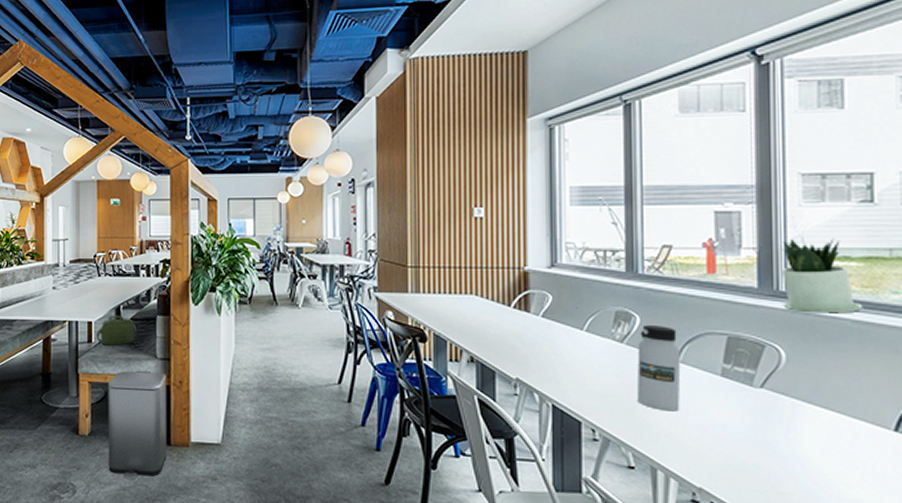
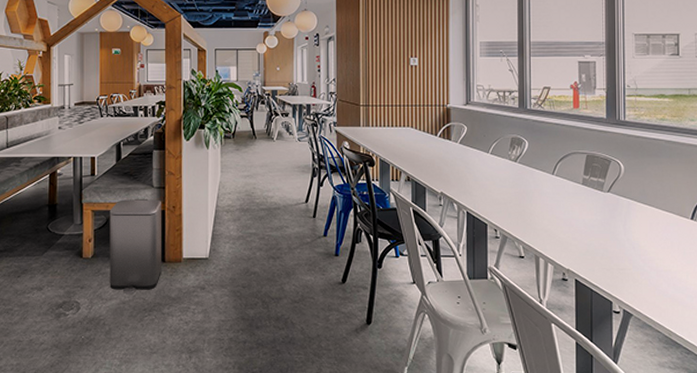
shoulder bag: present [96,315,137,347] -> none [99,151,136,179]
water bottle: present [637,324,681,412] -> none [526,147,556,213]
planter: present [781,238,863,314] -> none [621,81,672,136]

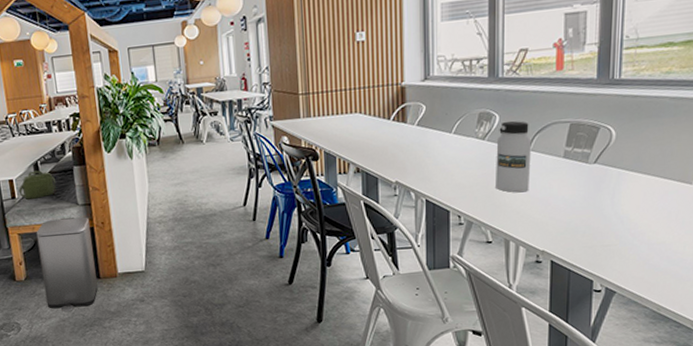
shoulder bag: none [99,151,136,179] -> present [18,170,56,201]
water bottle: none [526,147,556,213] -> present [496,121,532,193]

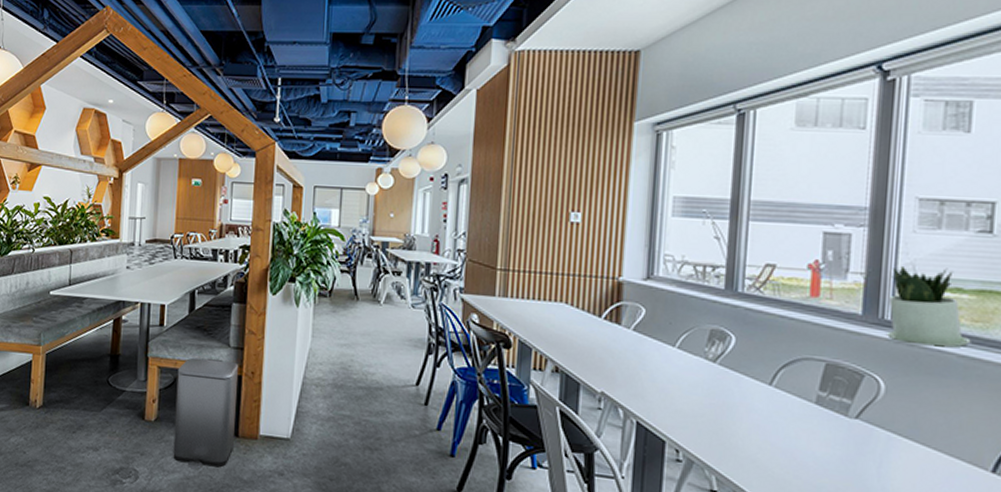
shoulder bag: present [18,170,56,201] -> none [168,299,211,332]
water bottle: present [496,121,532,193] -> none [726,345,776,437]
planter: none [615,27,680,96] -> present [885,267,971,348]

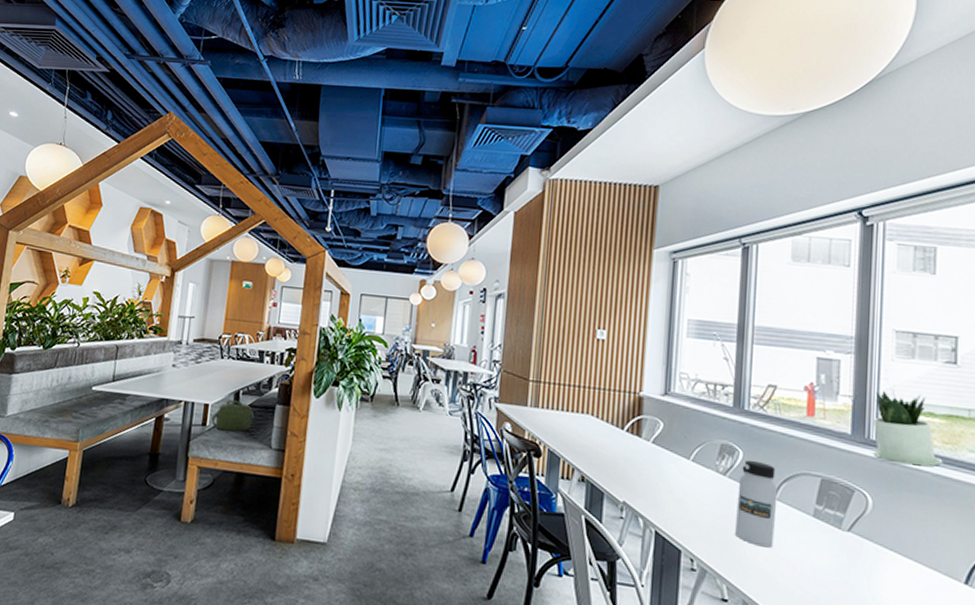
shoulder bag: none [168,299,211,332] -> present [211,399,254,432]
pedal bin: present [173,357,239,469] -> none [207,458,280,573]
water bottle: none [726,345,776,437] -> present [735,459,778,548]

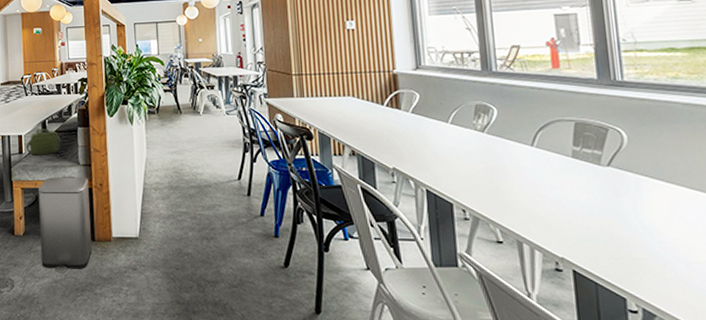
pedal bin: none [207,458,280,573] -> present [38,176,92,272]
water bottle: present [735,459,778,548] -> none [497,115,539,191]
planter: present [871,391,943,467] -> none [615,32,691,99]

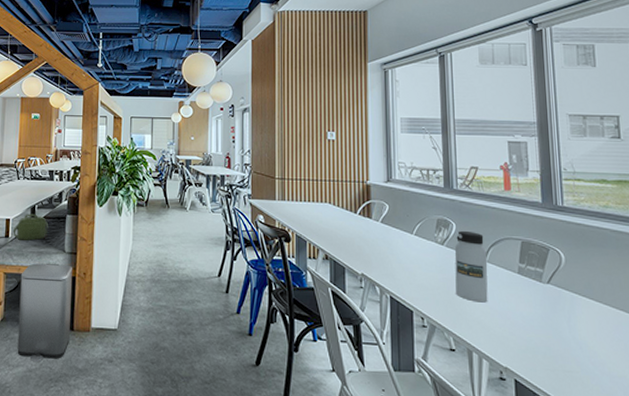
water bottle: none [497,115,539,191] -> present [454,230,488,303]

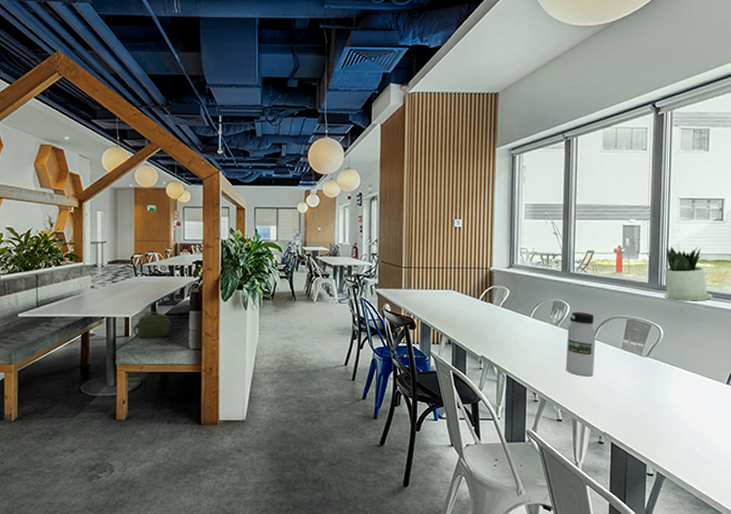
pedal bin: present [17,263,73,362] -> none [144,360,199,456]
planter: none [558,165,618,225] -> present [663,246,713,301]

